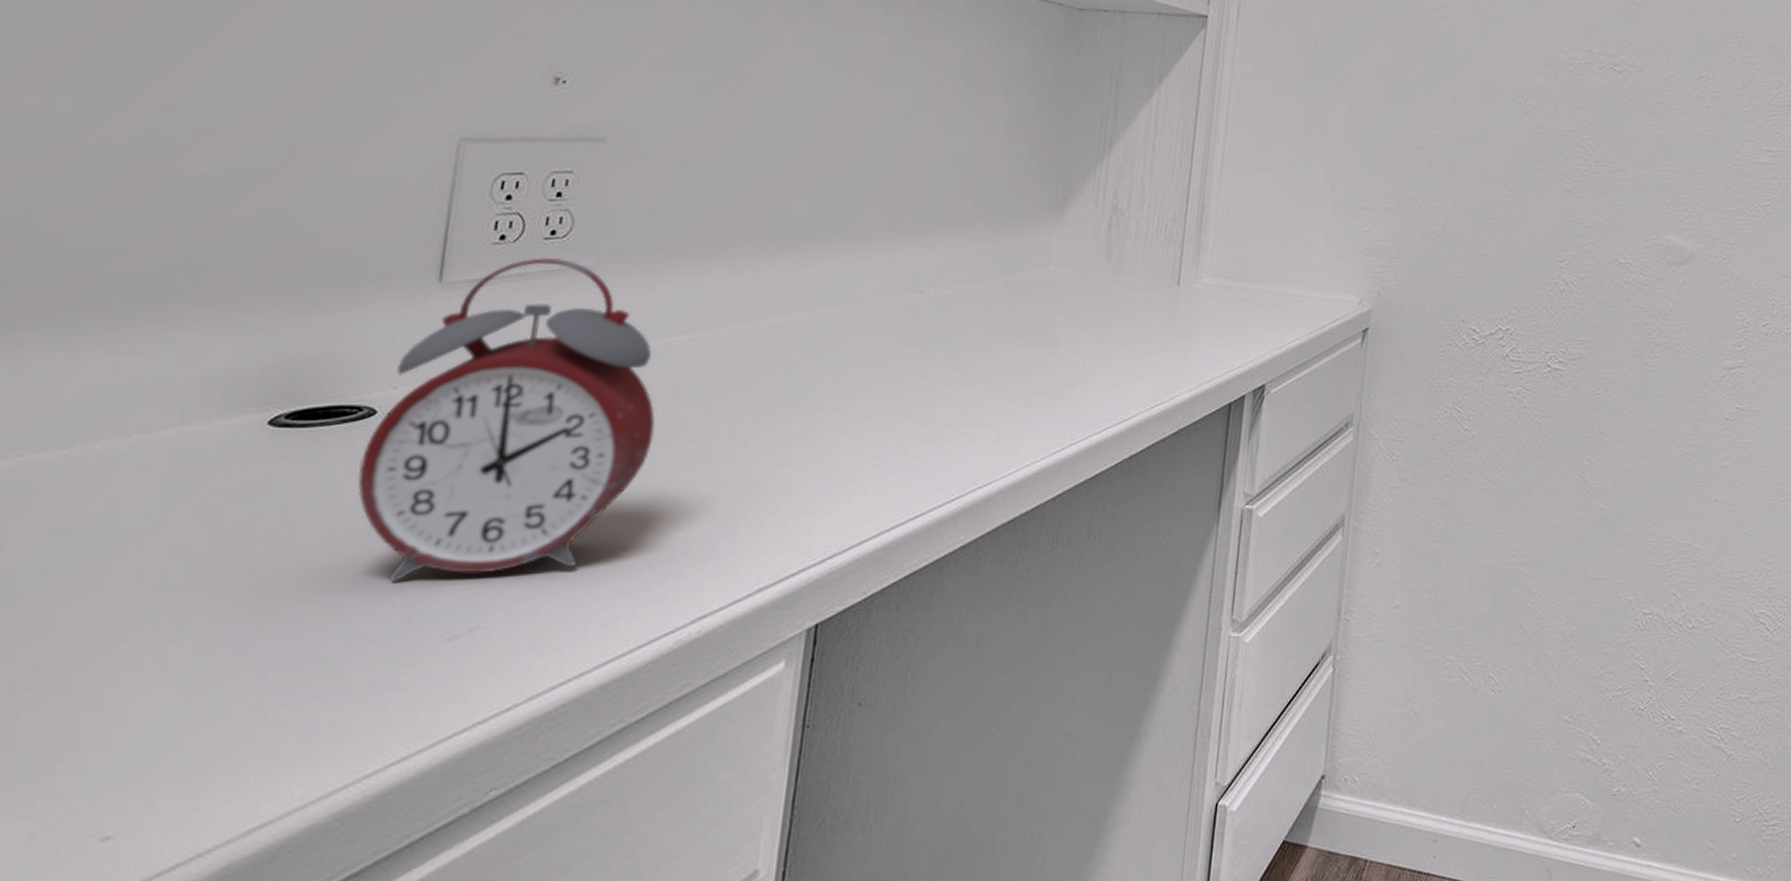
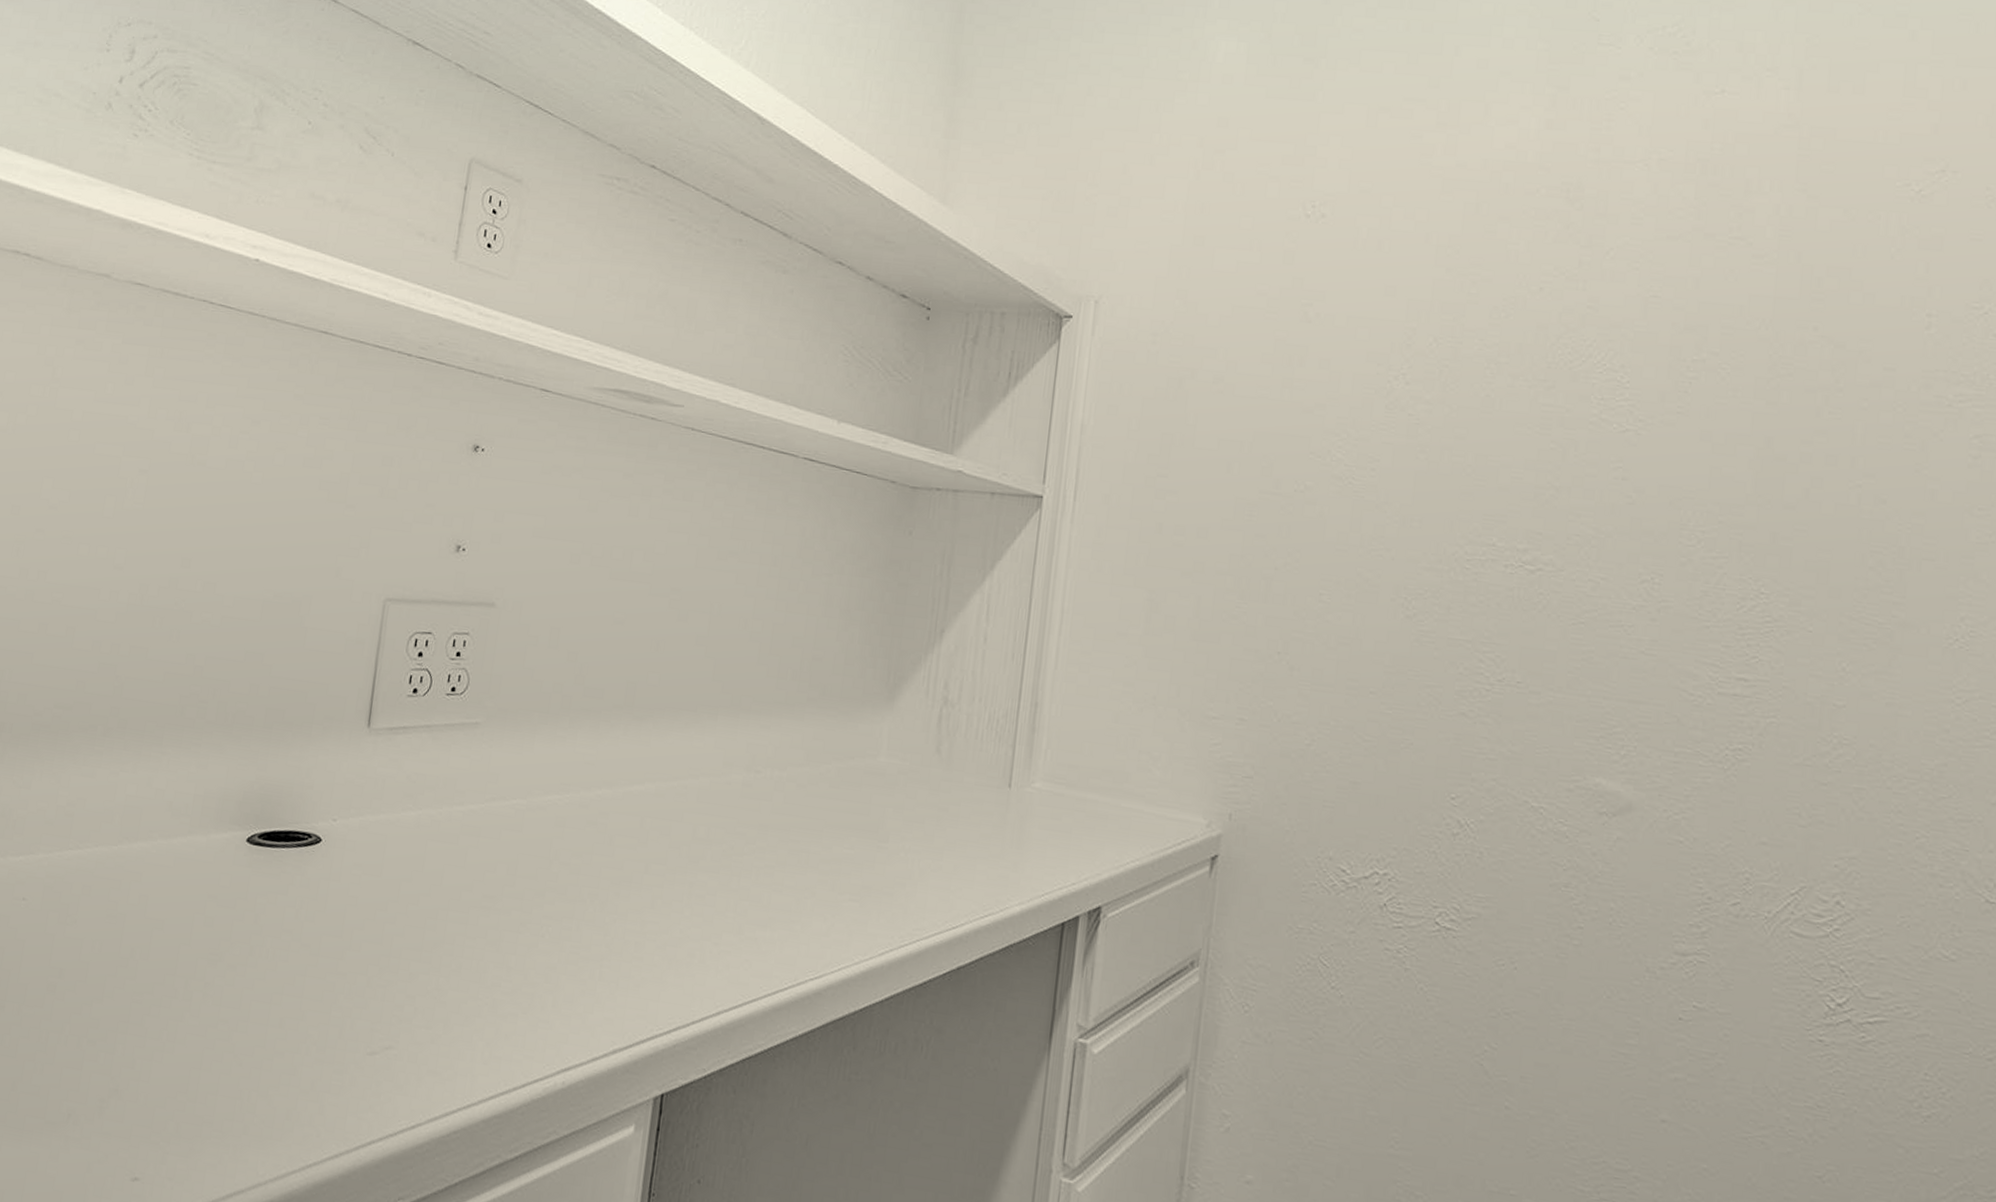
alarm clock: present [358,257,655,581] -> none [307,711,531,1004]

